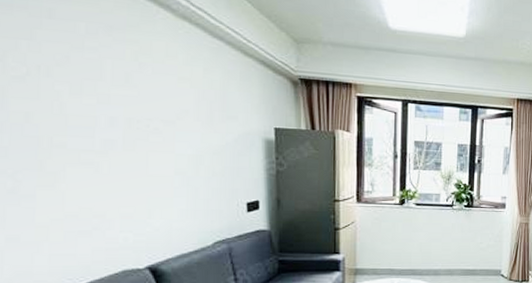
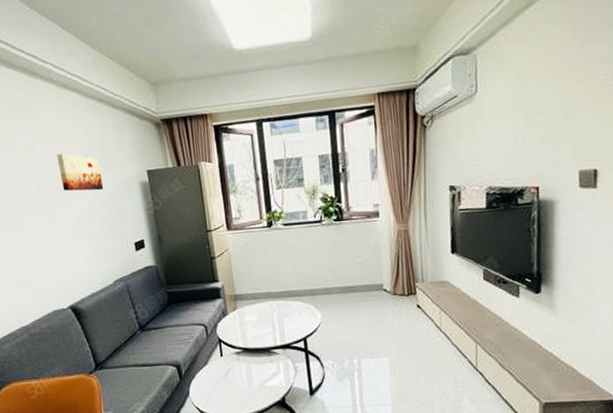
wall art: none [160,90,218,140] -> present [56,153,104,191]

